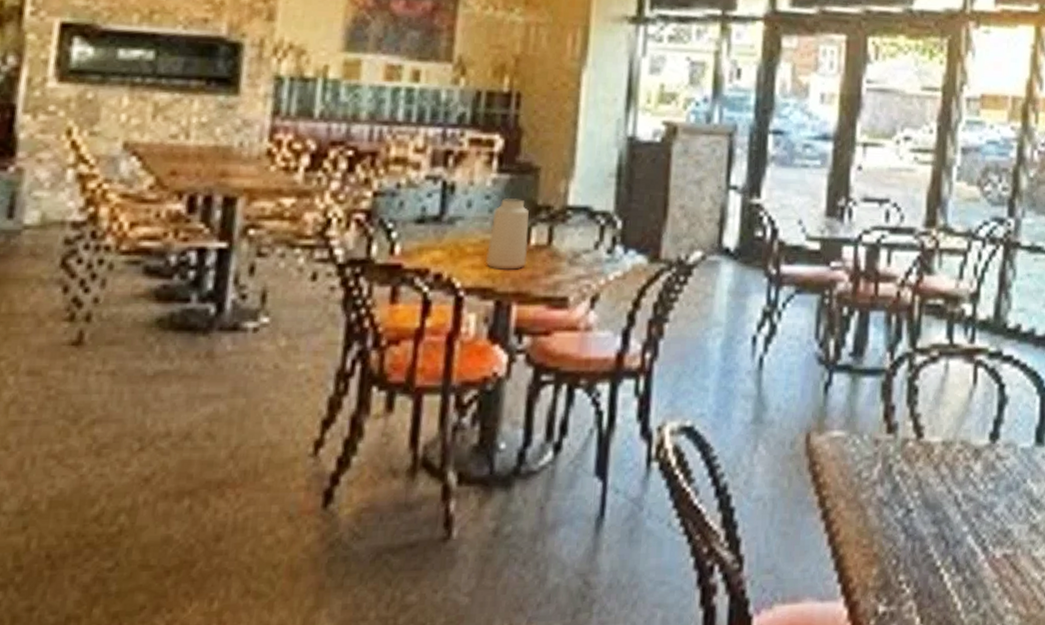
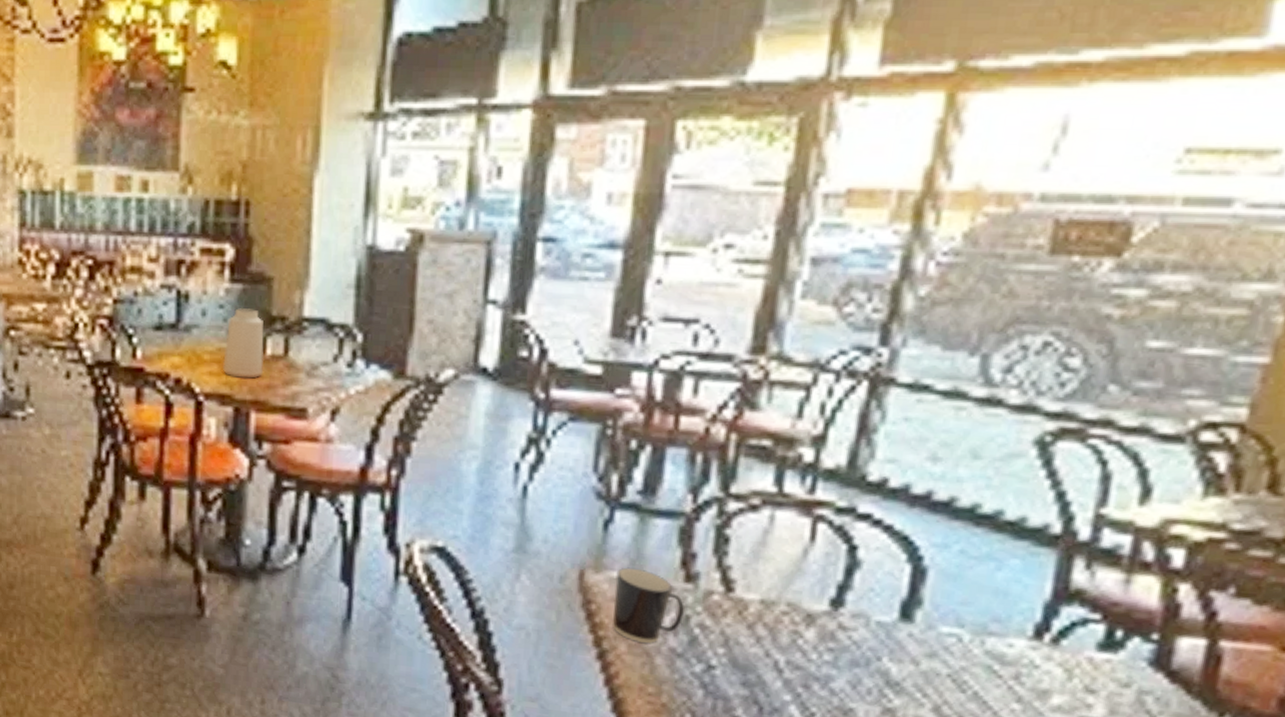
mug: none [833,425,888,496] -> present [612,567,684,643]

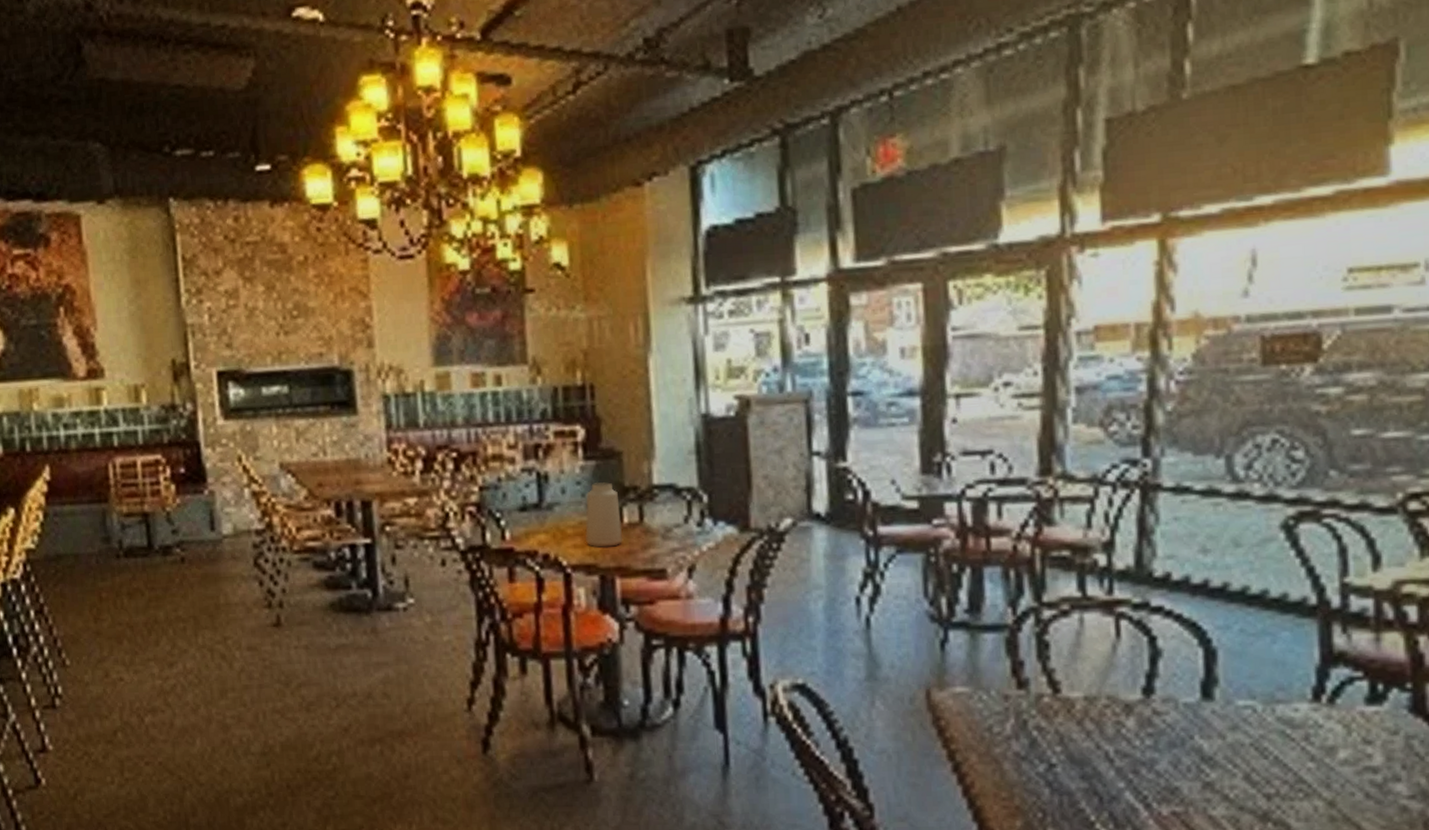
mug: present [612,567,684,643] -> none [958,681,1021,751]

